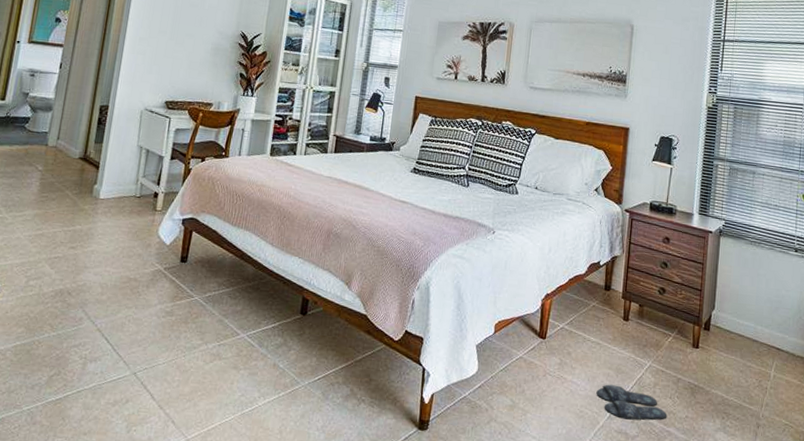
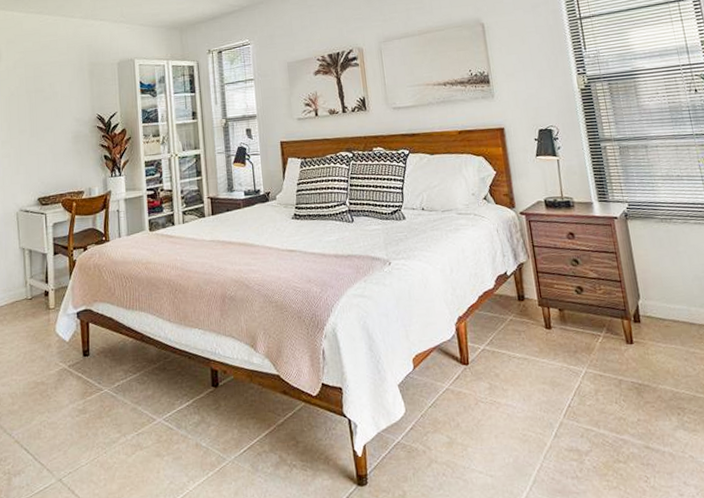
slippers: present [596,384,667,420] -> none [535,399,618,435]

